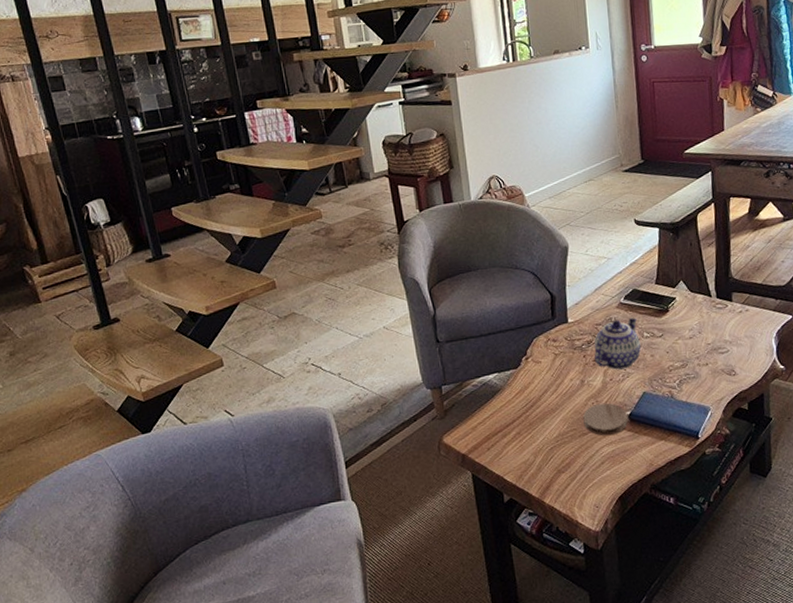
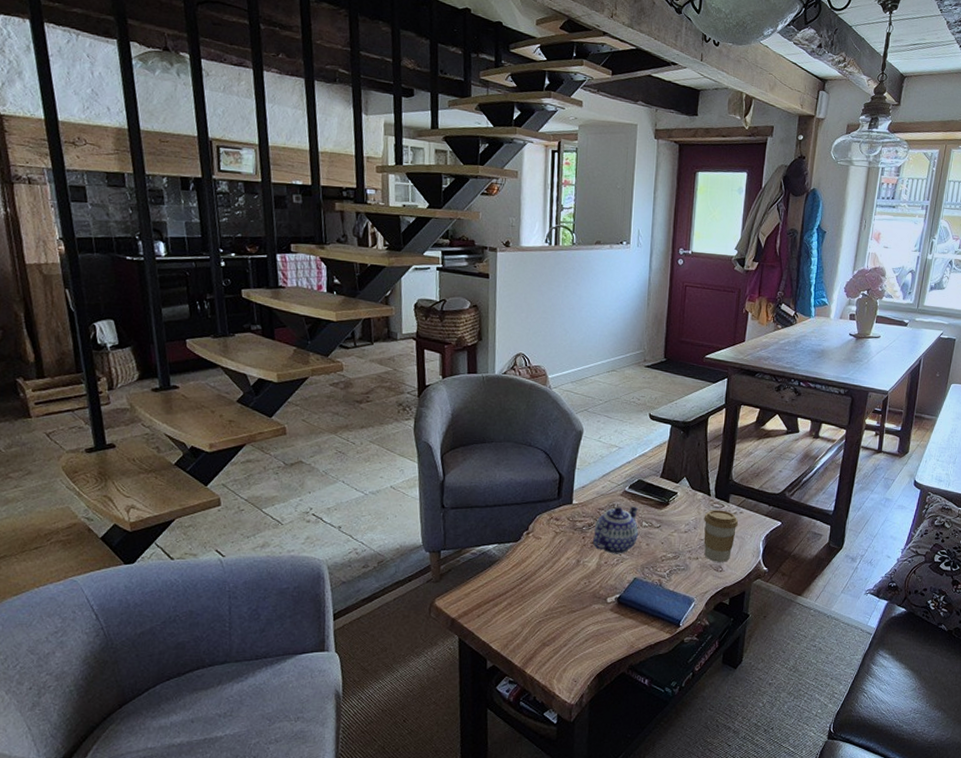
coaster: present [583,403,628,436] -> none [574,584,616,615]
coffee cup: none [707,310,746,366] -> present [704,510,739,562]

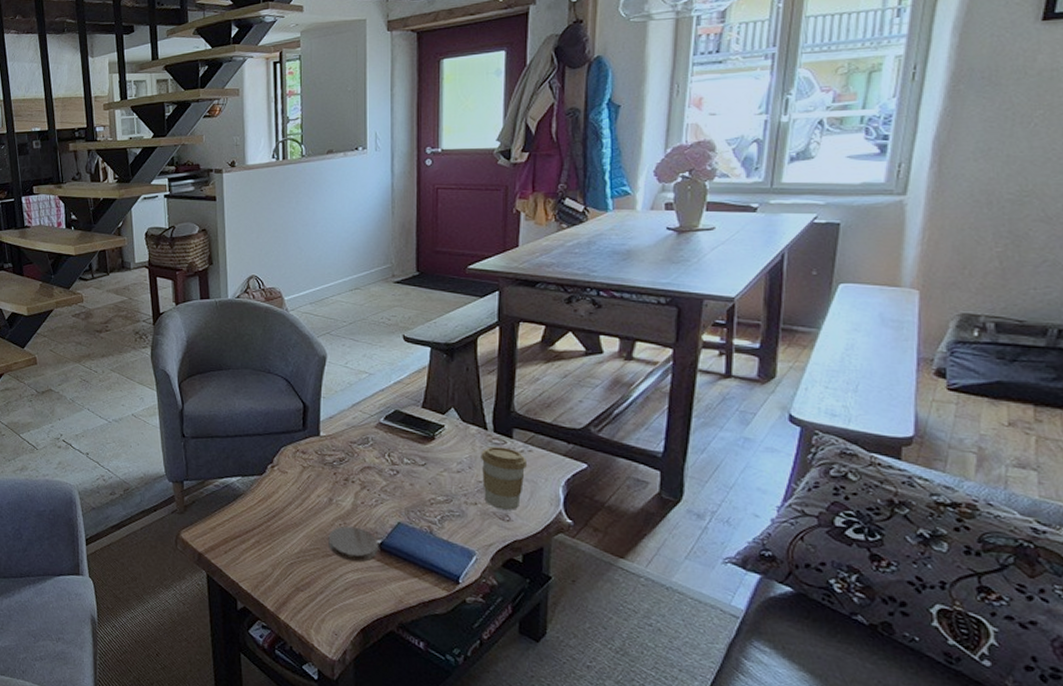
coaster: none [574,584,616,615] -> present [328,526,378,562]
teapot: present [593,506,639,554] -> none [346,439,400,494]

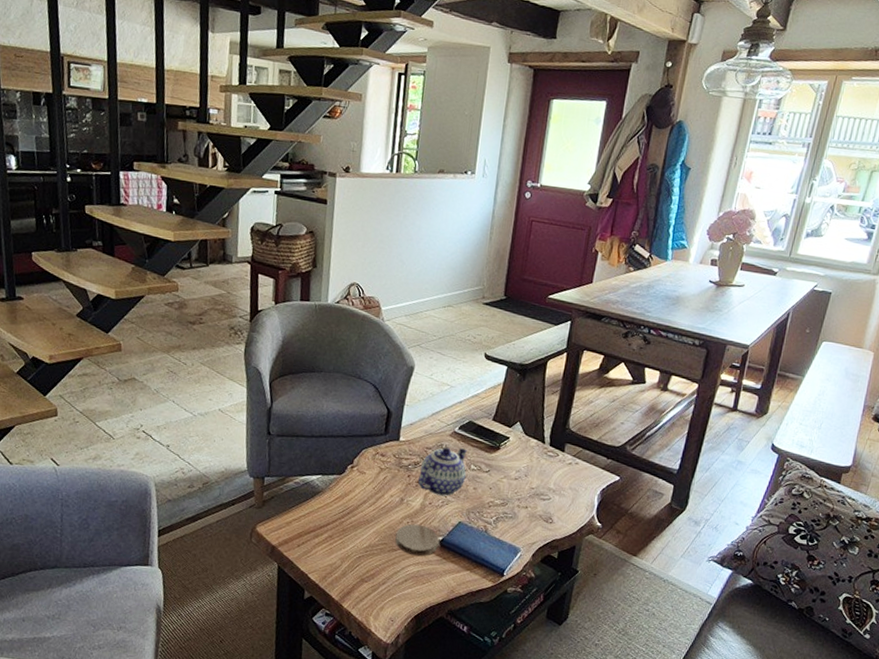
teapot: none [346,439,400,494] -> present [418,447,467,496]
coffee cup: present [481,446,528,510] -> none [534,458,573,514]

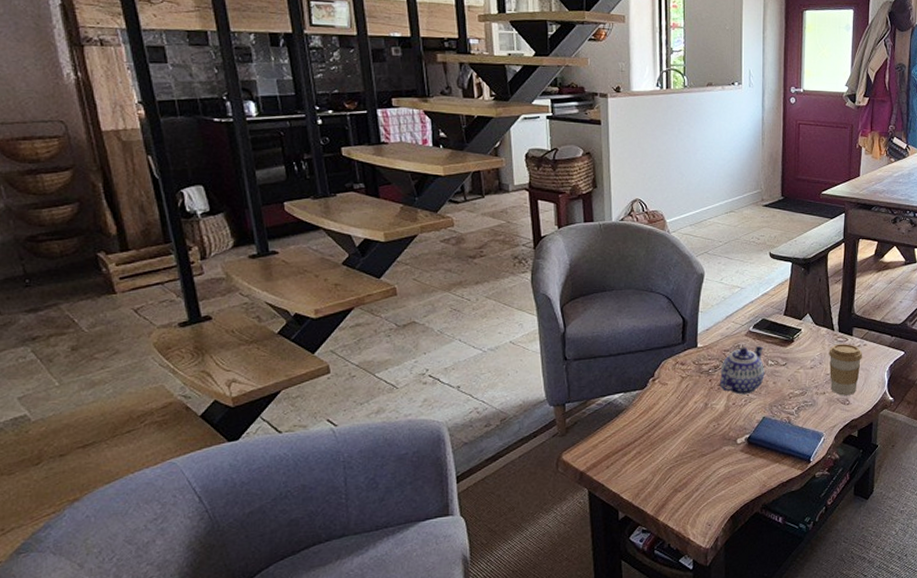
coaster: present [395,523,439,557] -> none [704,426,746,458]
coffee cup: none [534,458,573,514] -> present [829,344,863,396]

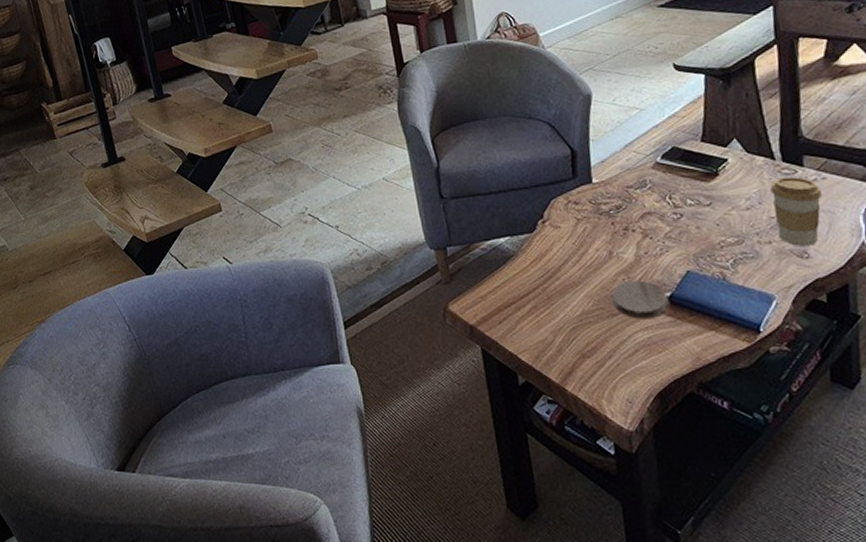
coaster: none [704,426,746,458] -> present [612,280,668,319]
teapot: present [720,345,765,395] -> none [624,180,684,242]

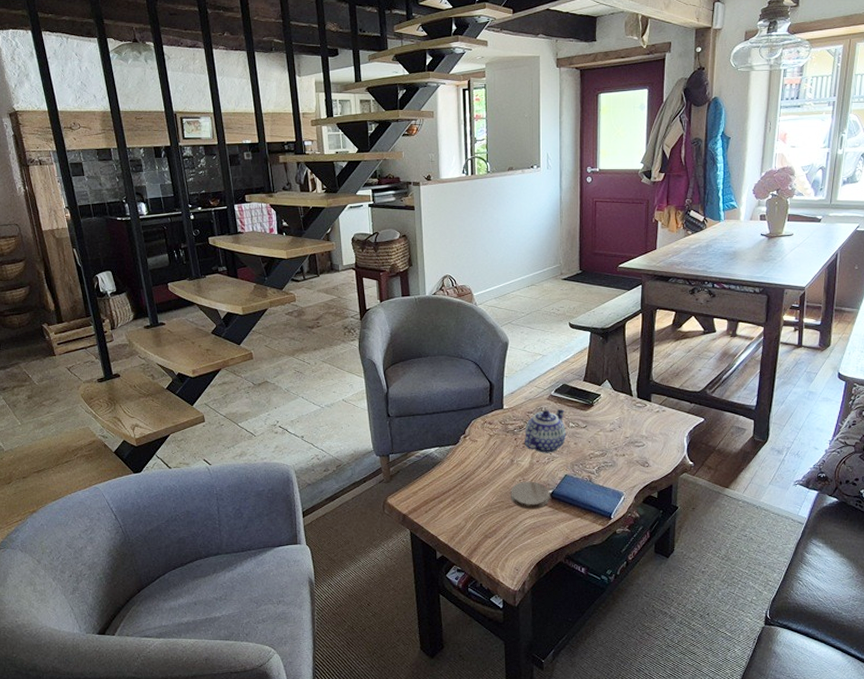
teapot: none [624,180,684,242] -> present [525,408,567,453]
coffee cup: present [770,177,823,246] -> none [628,409,662,458]

